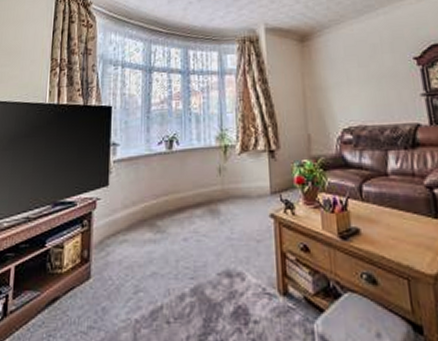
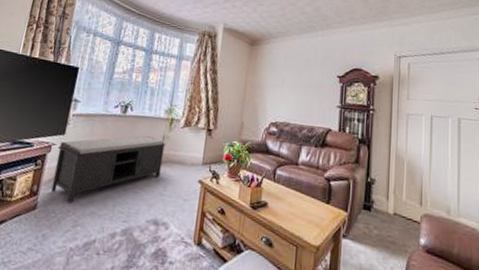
bench: none [103,171,224,266] -> present [51,136,166,204]

